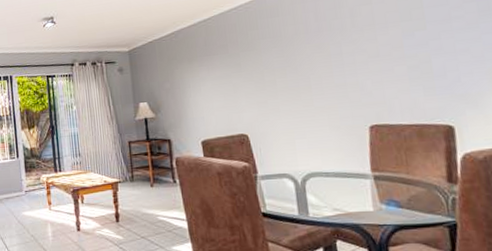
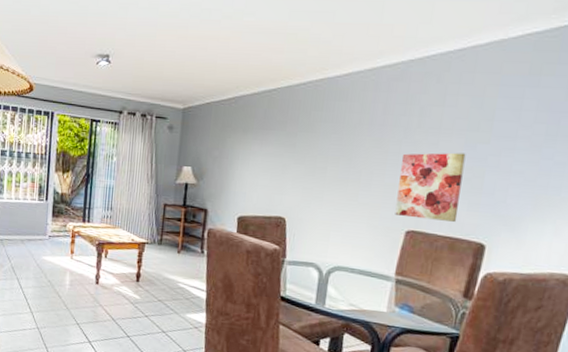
wall art: none [345,42,418,113] -> present [395,152,466,222]

